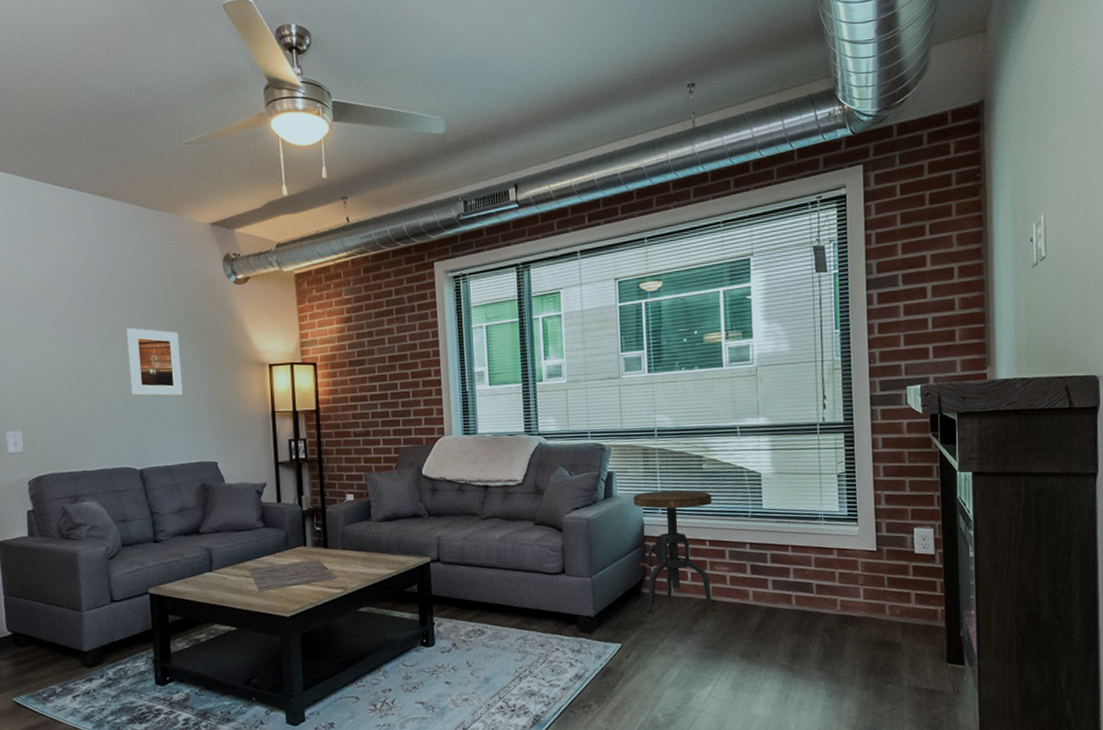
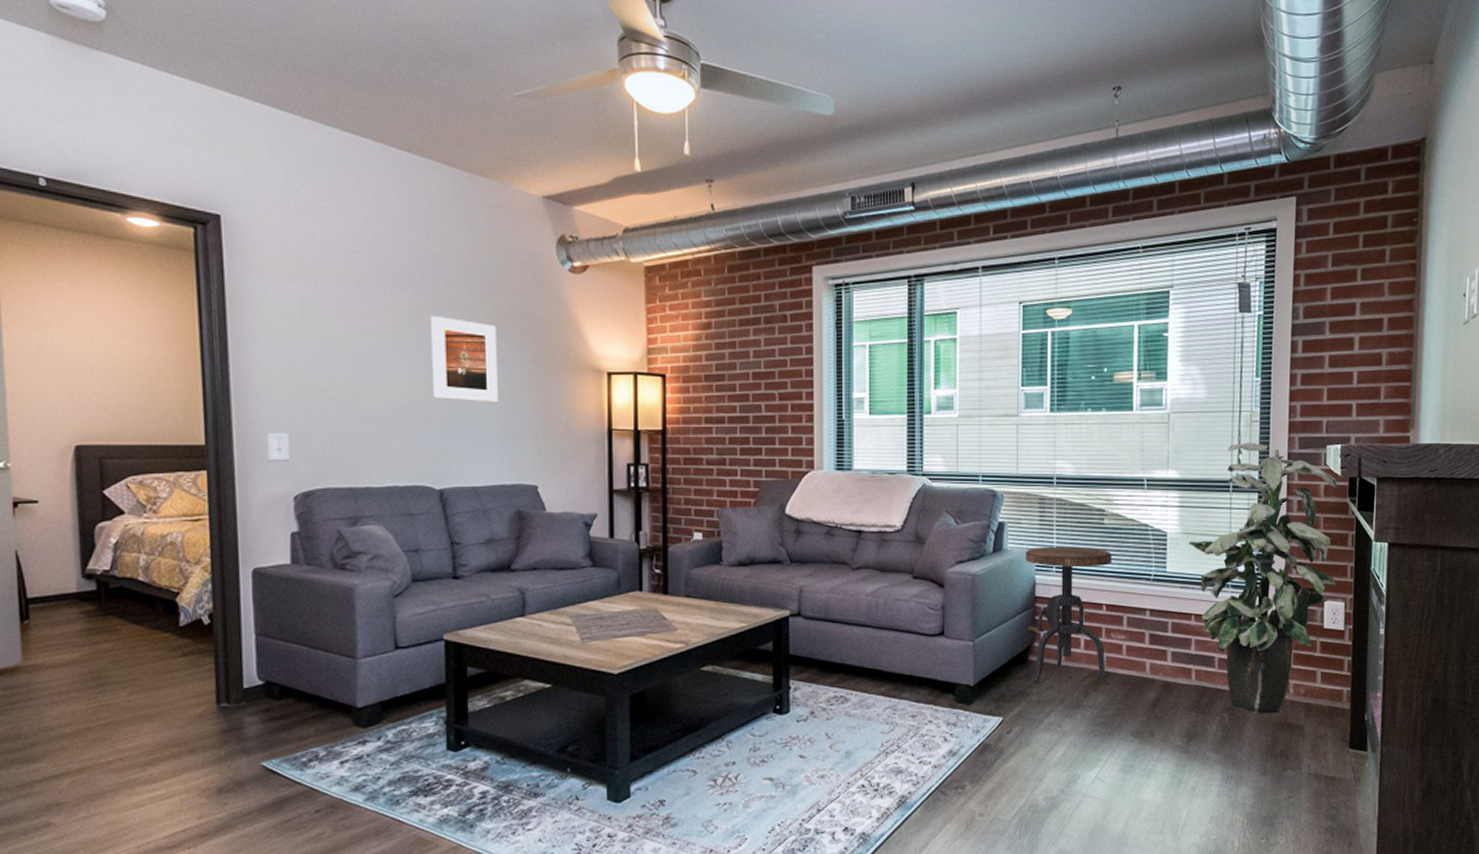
indoor plant: none [781,388,925,634] -> present [1188,443,1337,714]

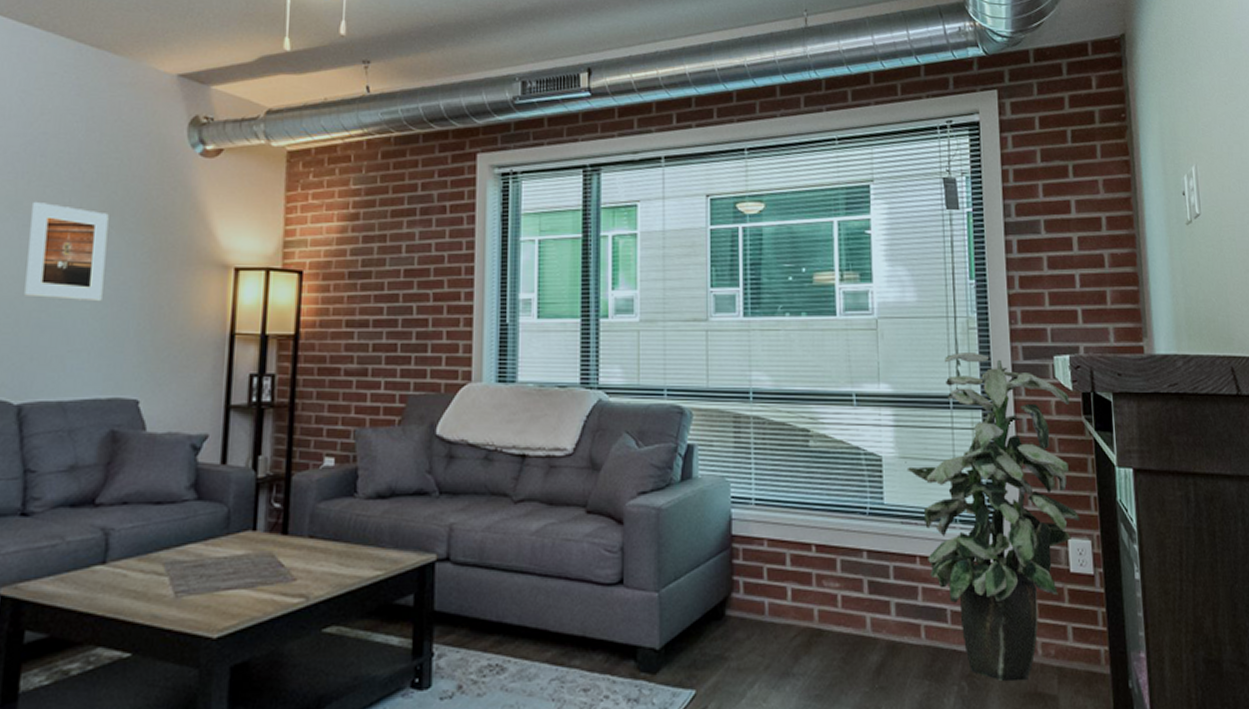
side table: present [1026,546,1112,684] -> none [719,473,825,646]

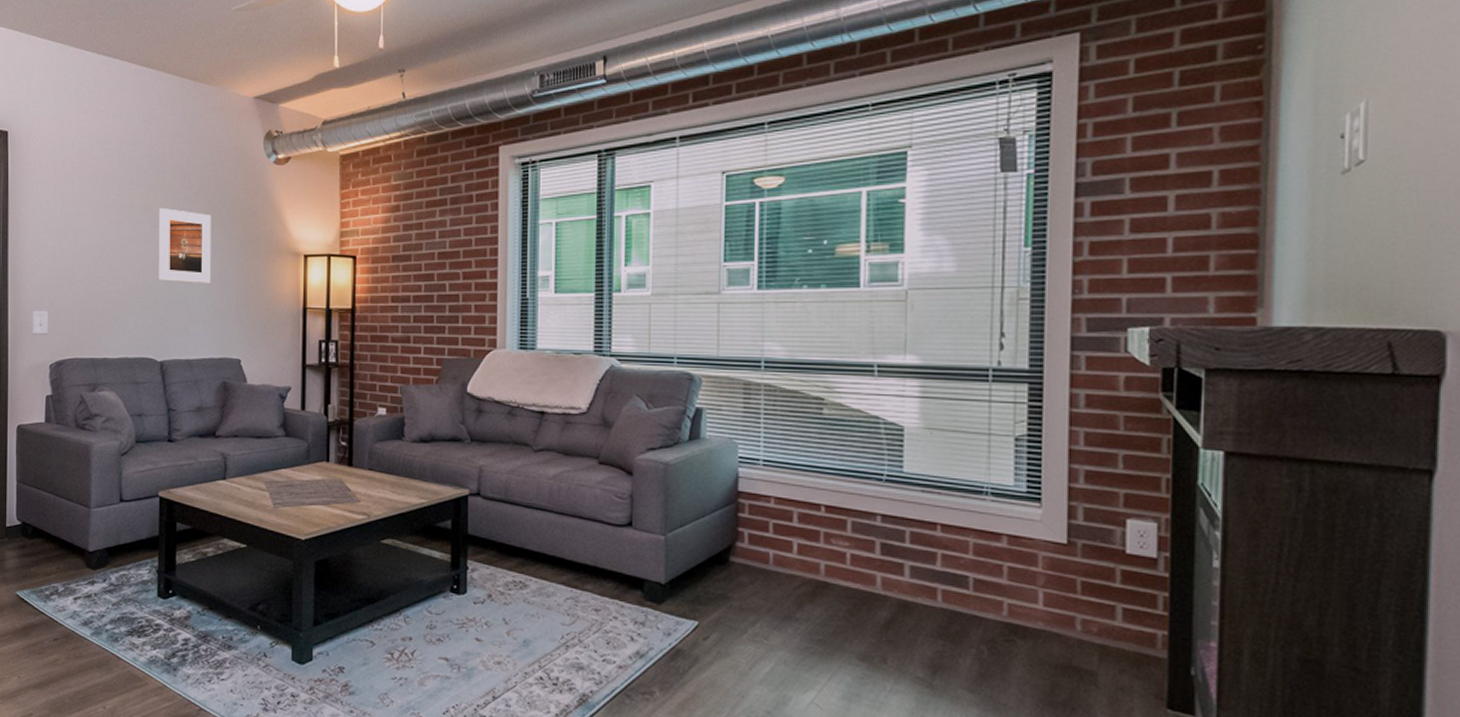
indoor plant: present [907,353,1080,682] -> none [932,324,1145,654]

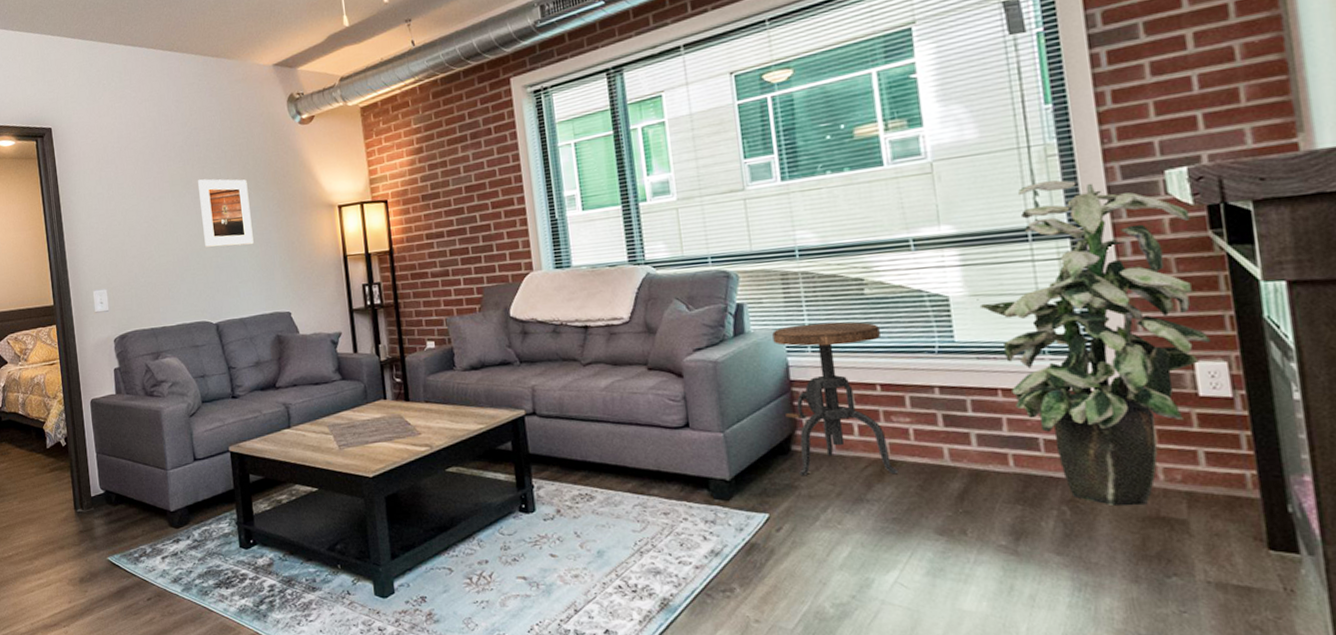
side table: none [727,436,832,595] -> present [772,321,899,476]
indoor plant: none [932,324,1145,654] -> present [979,180,1210,507]

